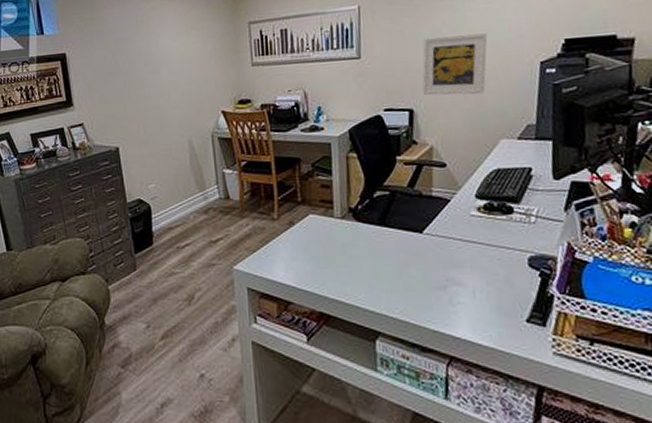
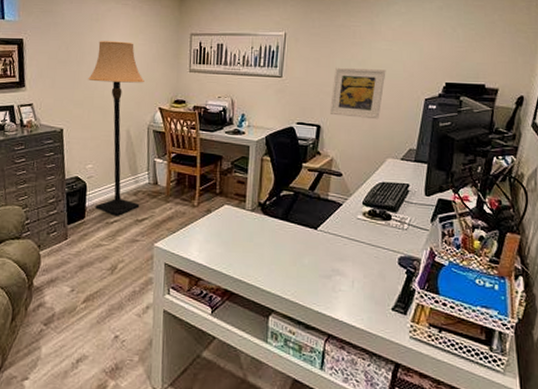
lamp: none [140,41,213,239] -> present [88,41,145,216]

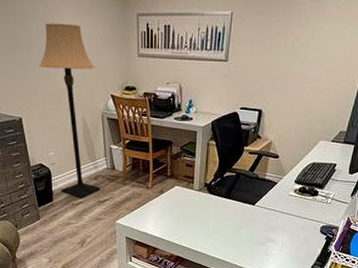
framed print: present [330,67,386,120] -> none [271,49,327,103]

